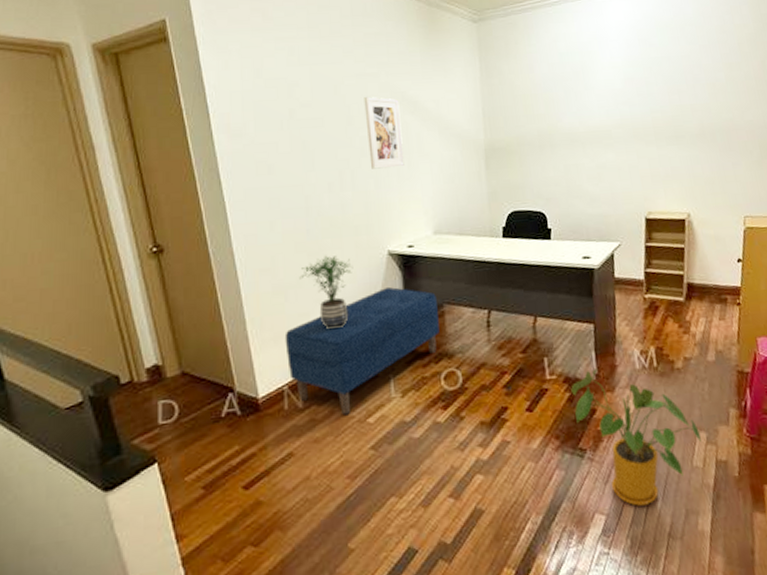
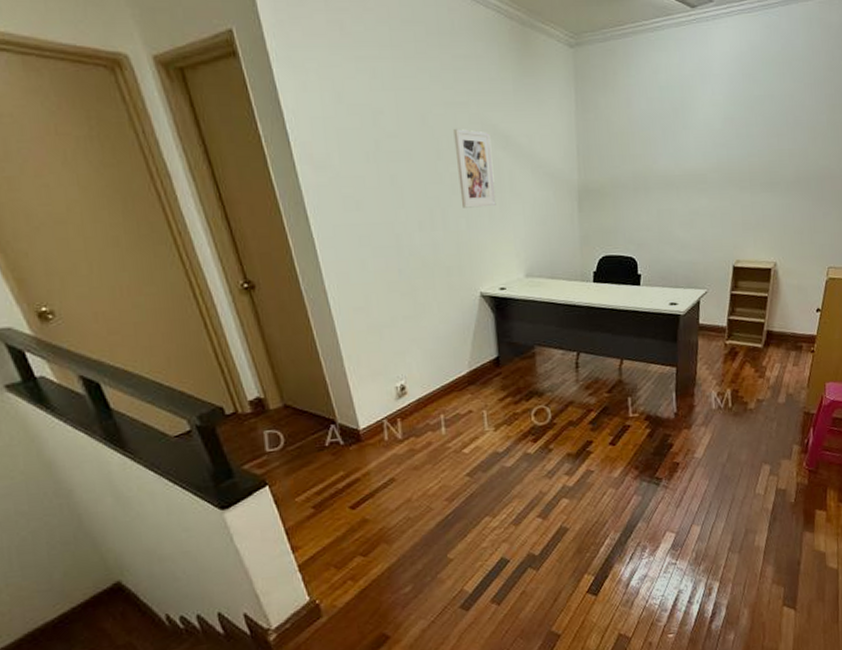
bench: present [284,286,440,416] -> none [381,328,531,446]
potted plant: present [299,255,353,330] -> none [393,295,447,368]
house plant: present [571,369,701,506] -> none [651,408,765,526]

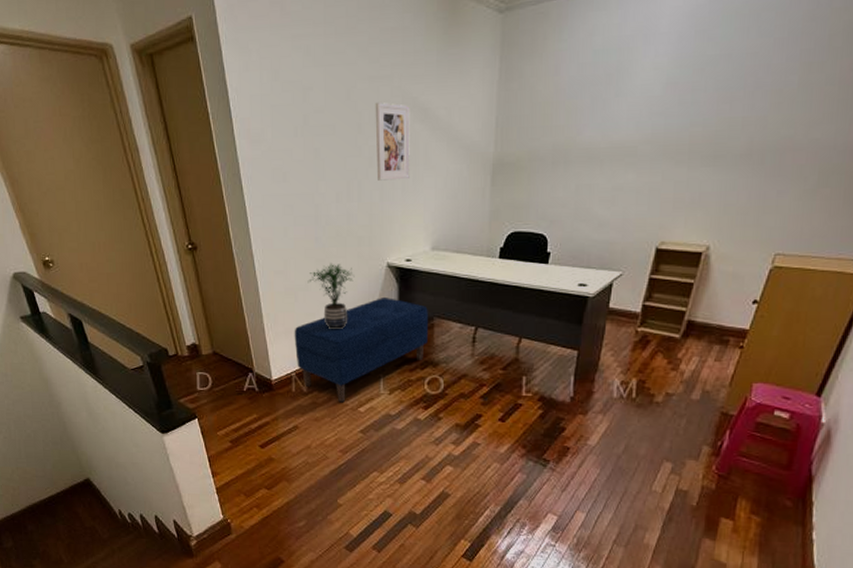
bench: none [381,328,531,446] -> present [294,296,428,403]
potted plant: none [393,295,447,368] -> present [307,263,355,330]

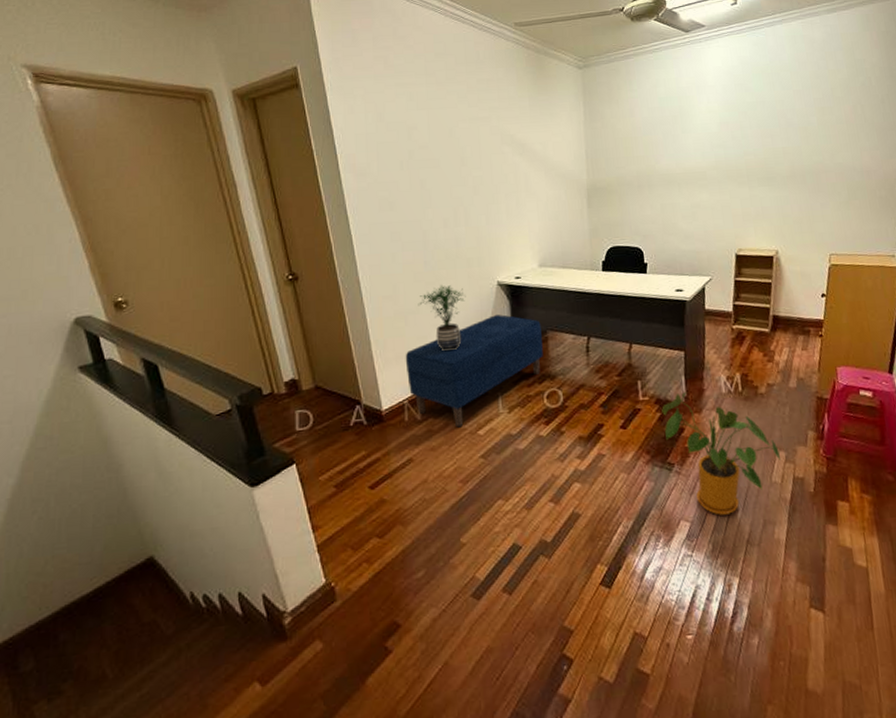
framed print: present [375,101,410,181] -> none [476,138,513,207]
house plant: none [544,392,666,515] -> present [661,392,780,515]

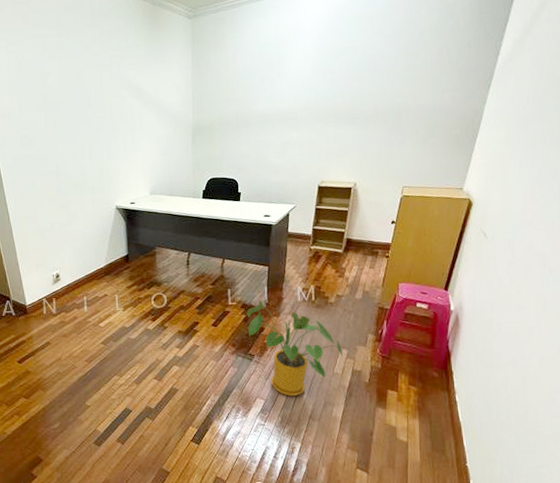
bench: present [405,314,543,428] -> none [43,232,152,320]
potted plant: present [418,285,466,352] -> none [52,208,91,262]

